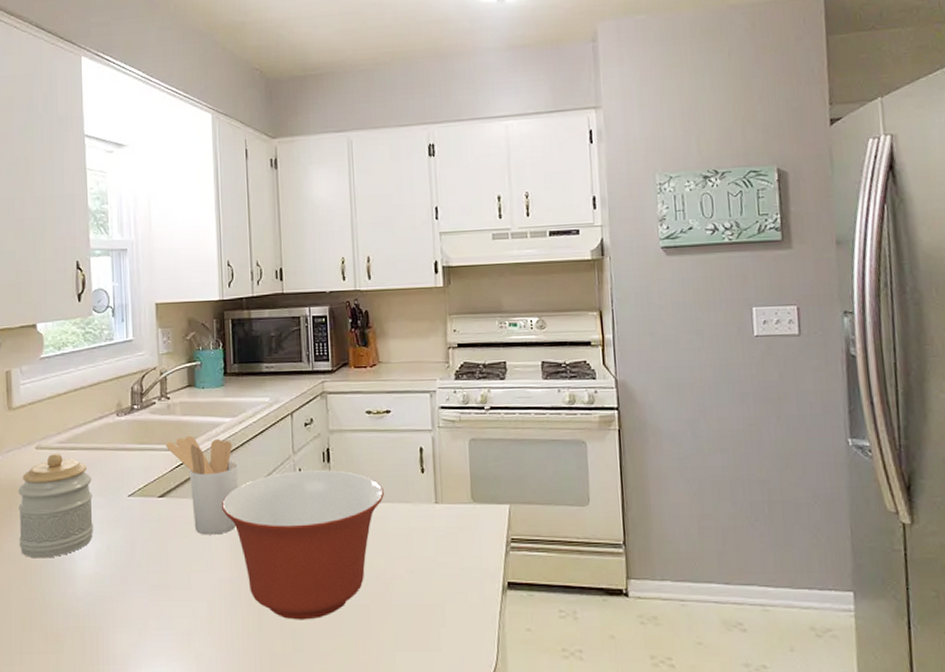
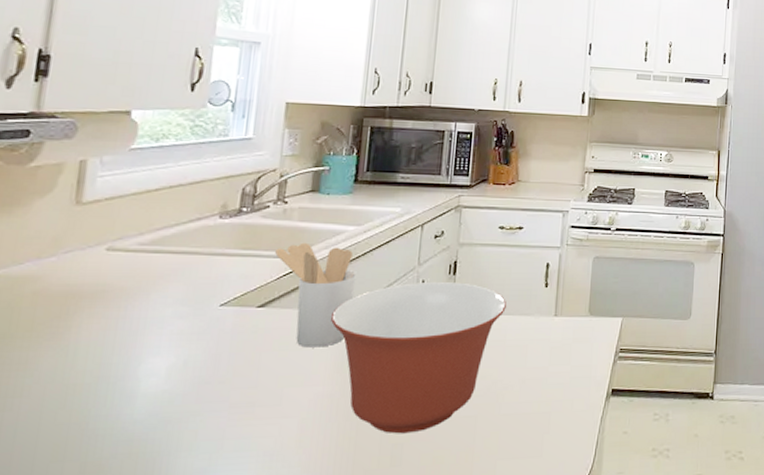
jar: present [18,452,93,559] -> none [64,255,177,376]

